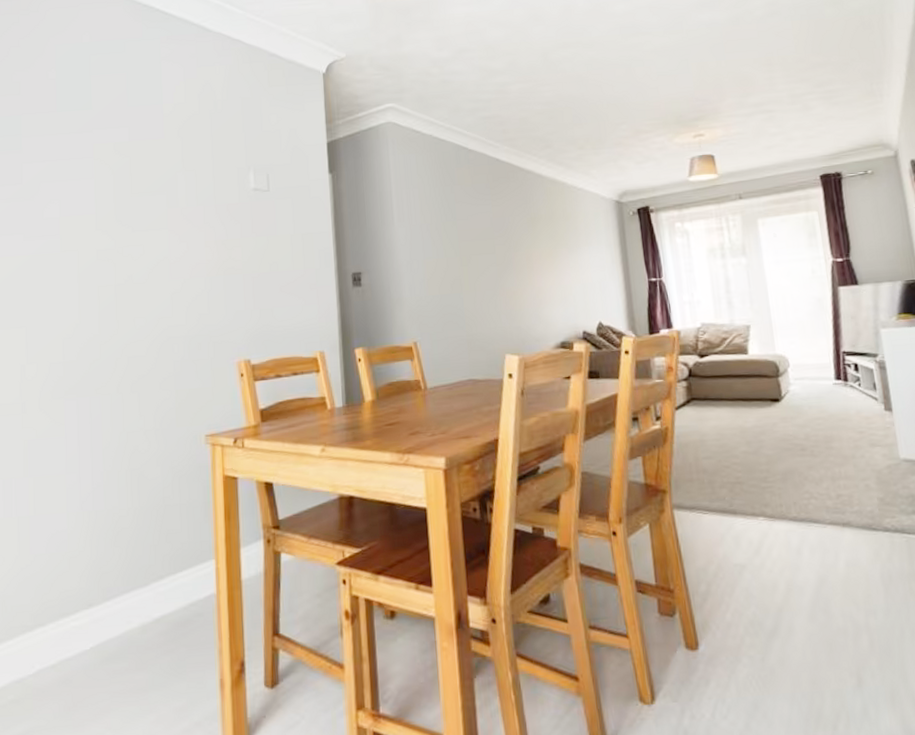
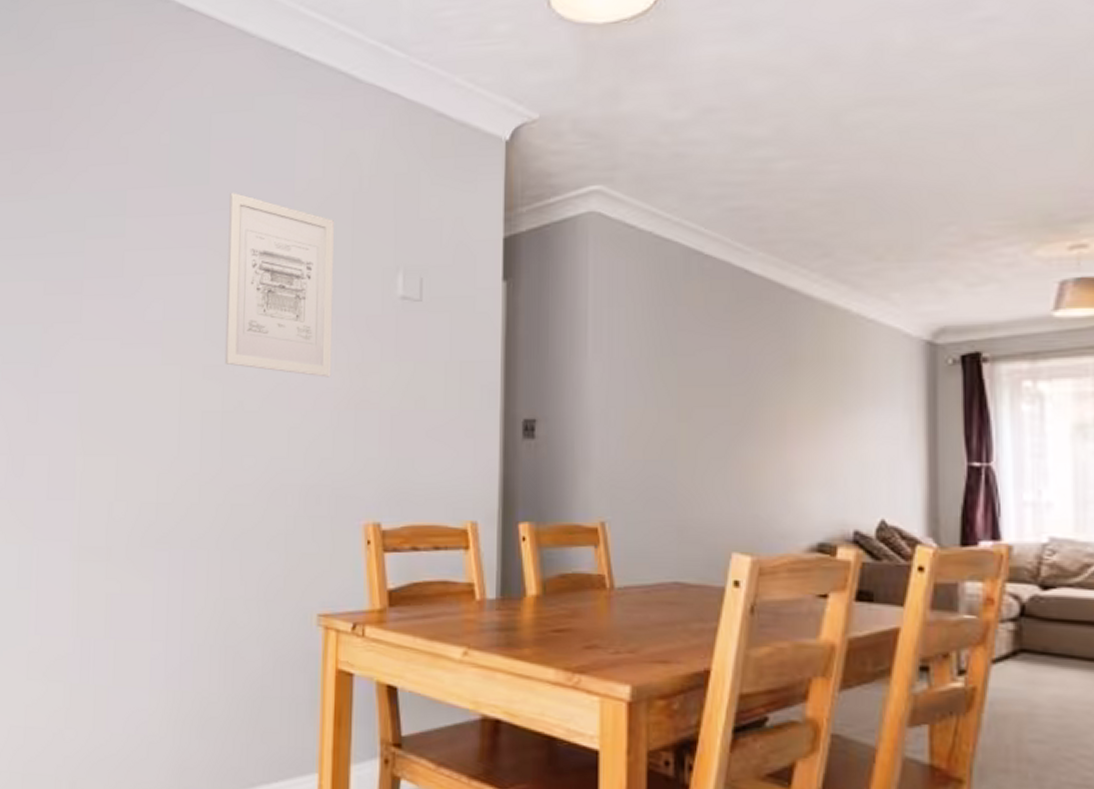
wall art: none [110,115,203,253] -> present [224,192,334,378]

